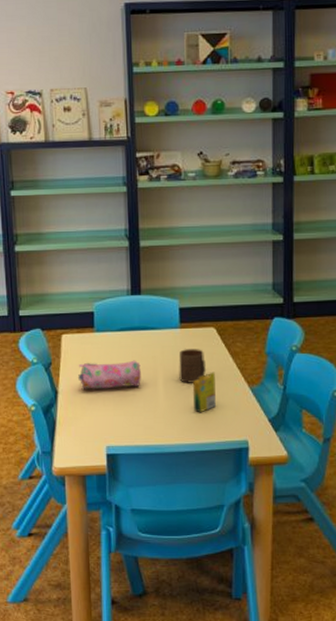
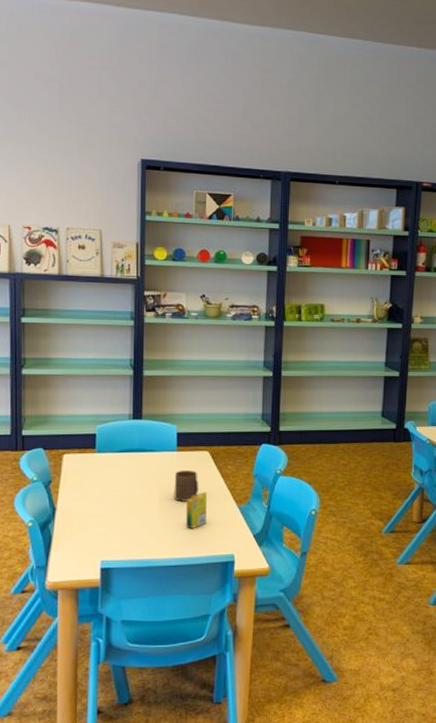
pencil case: present [78,360,141,389] -> none [77,479,138,507]

